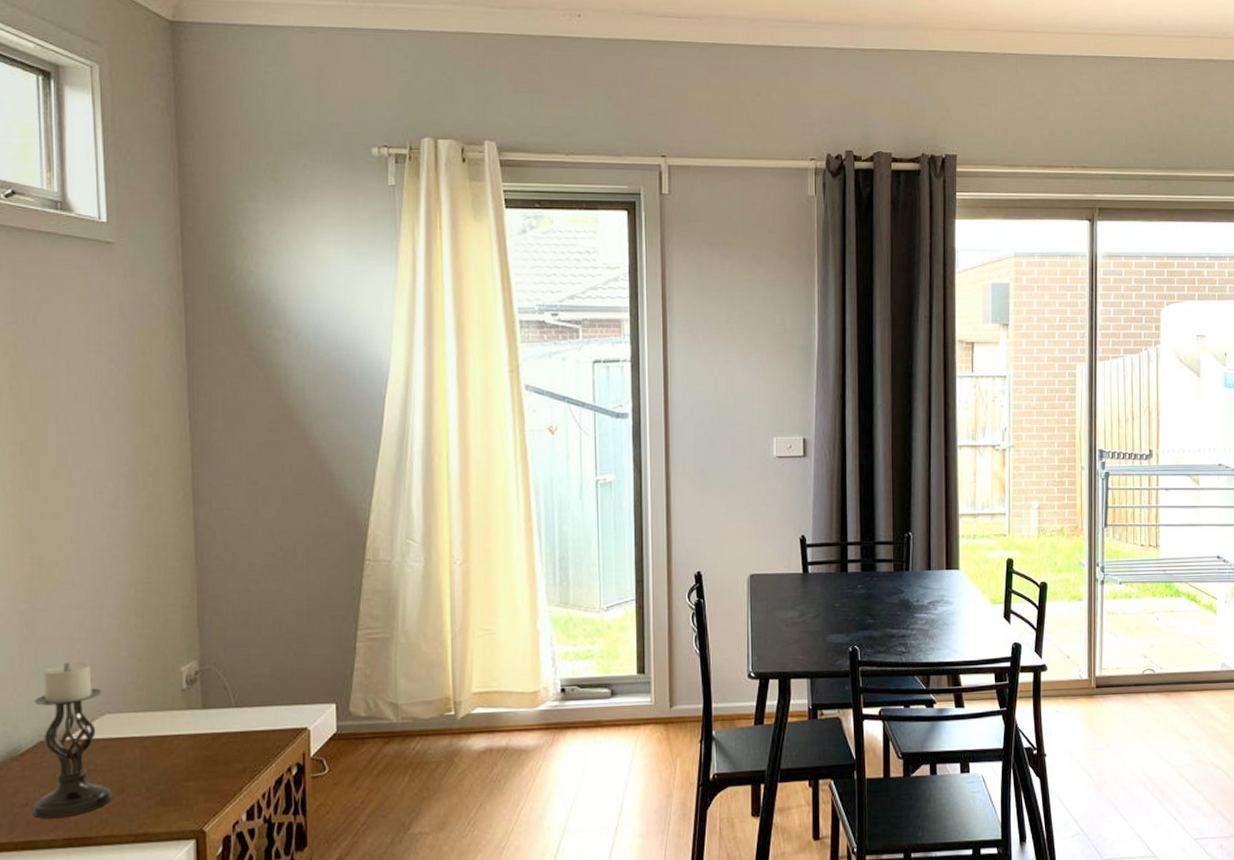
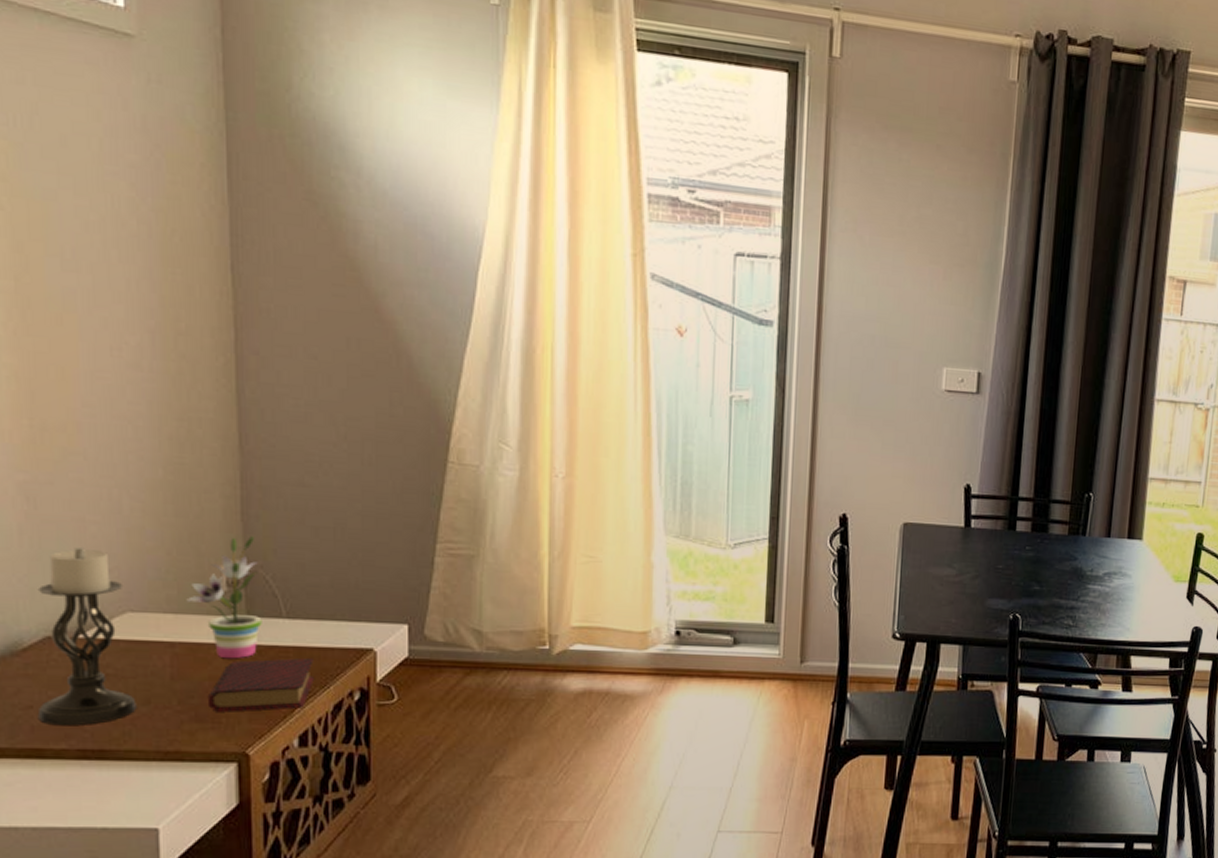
potted plant: none [153,639,215,748] -> present [186,536,262,659]
book: none [172,740,258,795] -> present [208,657,314,712]

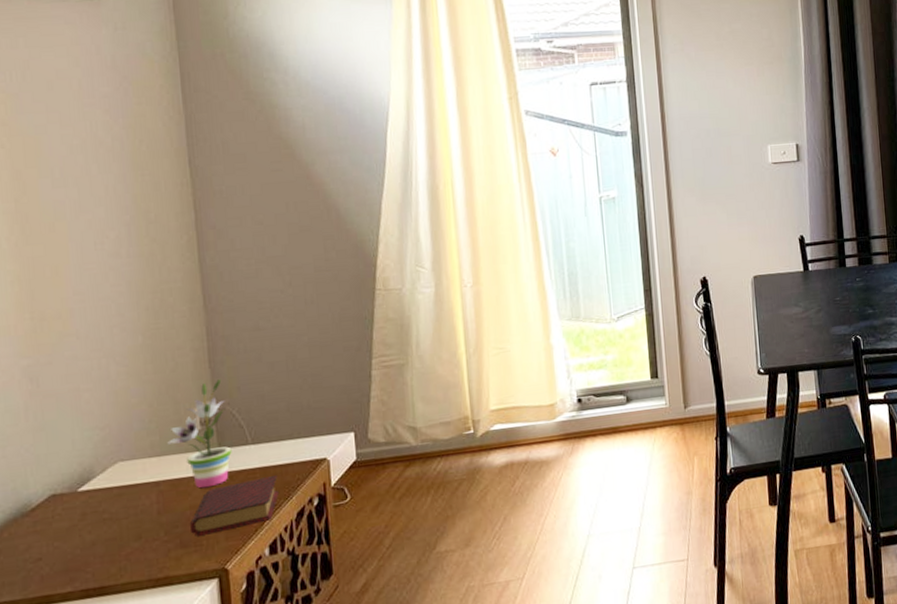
candle holder: present [37,546,137,726] -> none [42,412,130,573]

